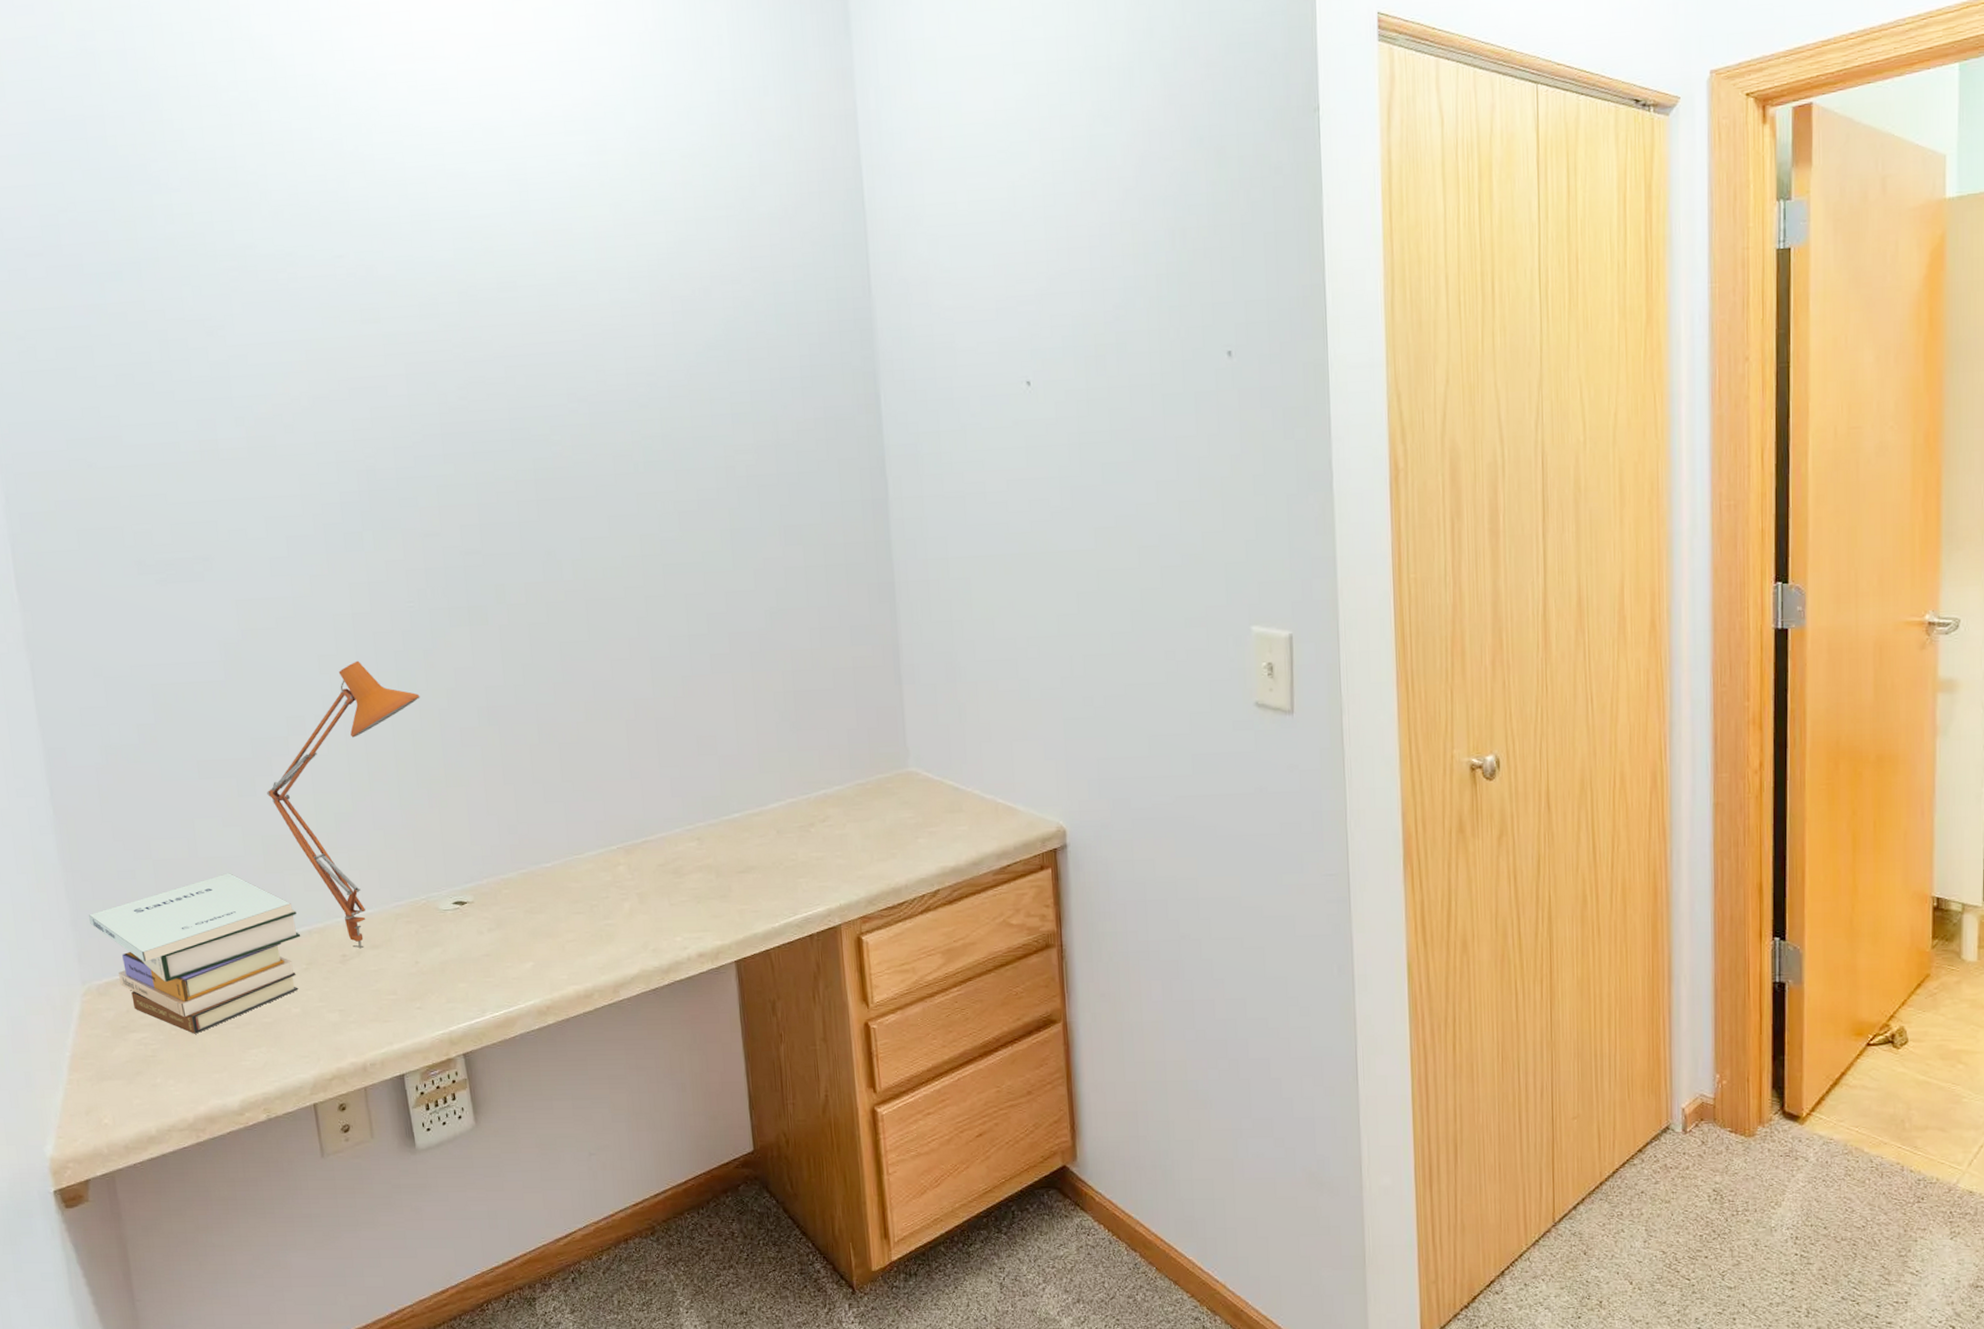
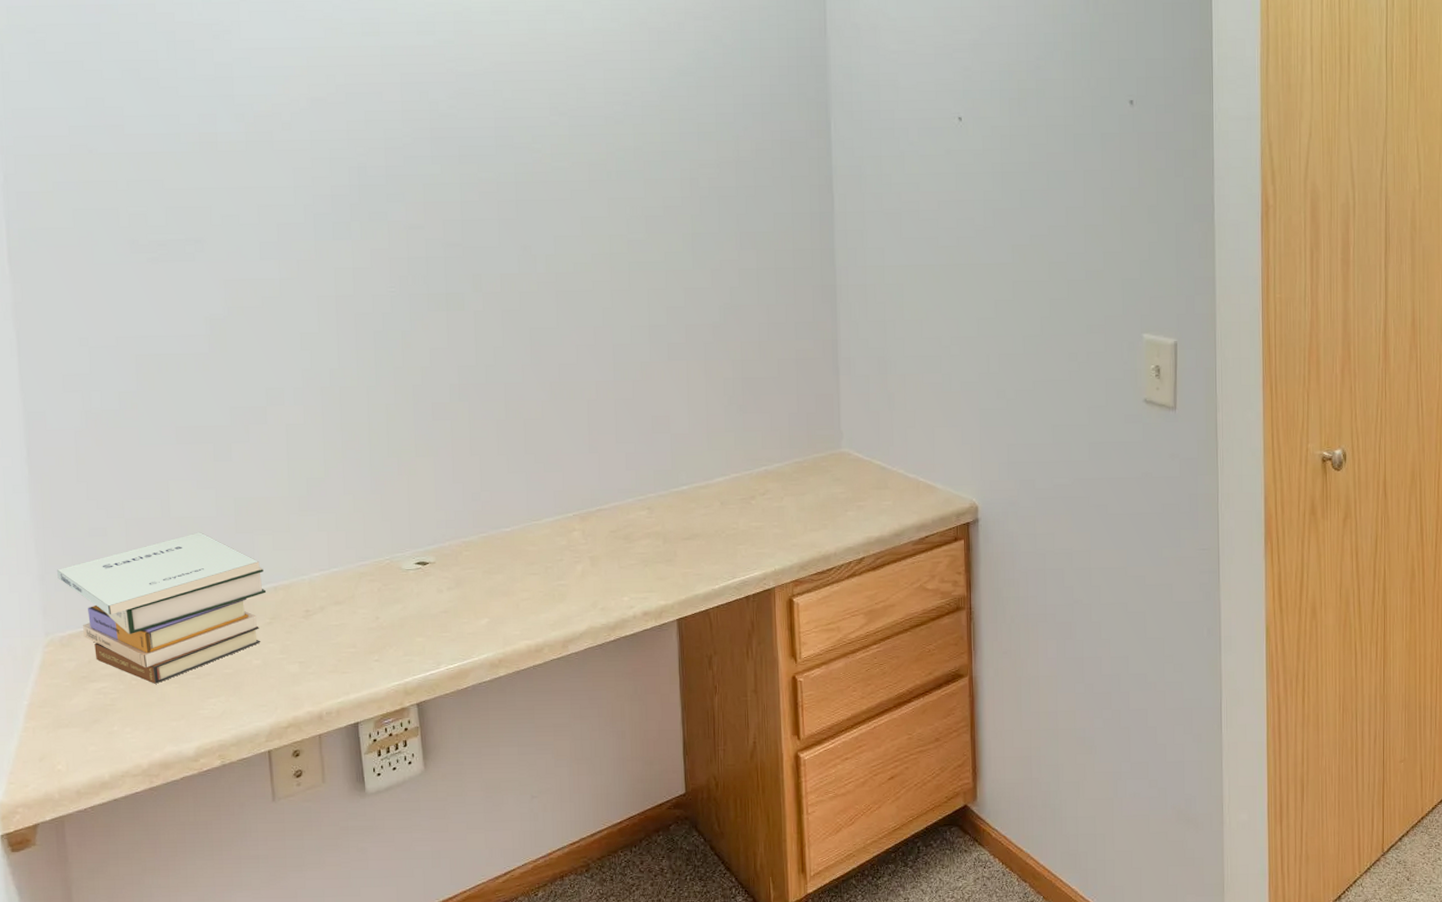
desk lamp: present [267,660,420,949] -> none [242,339,396,605]

